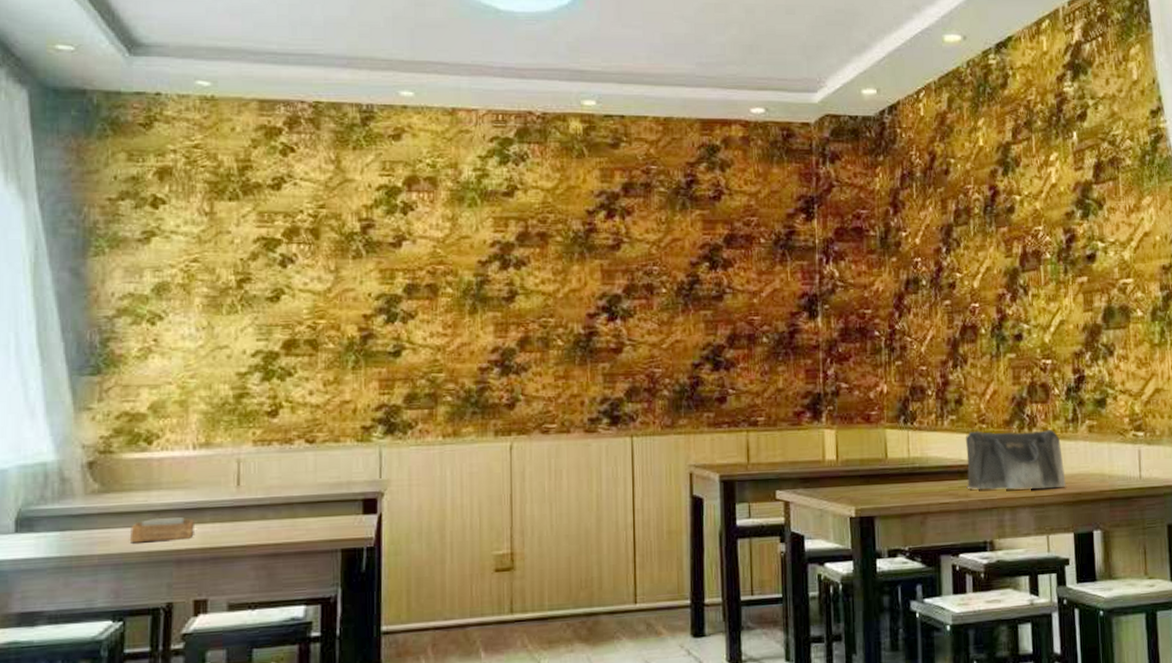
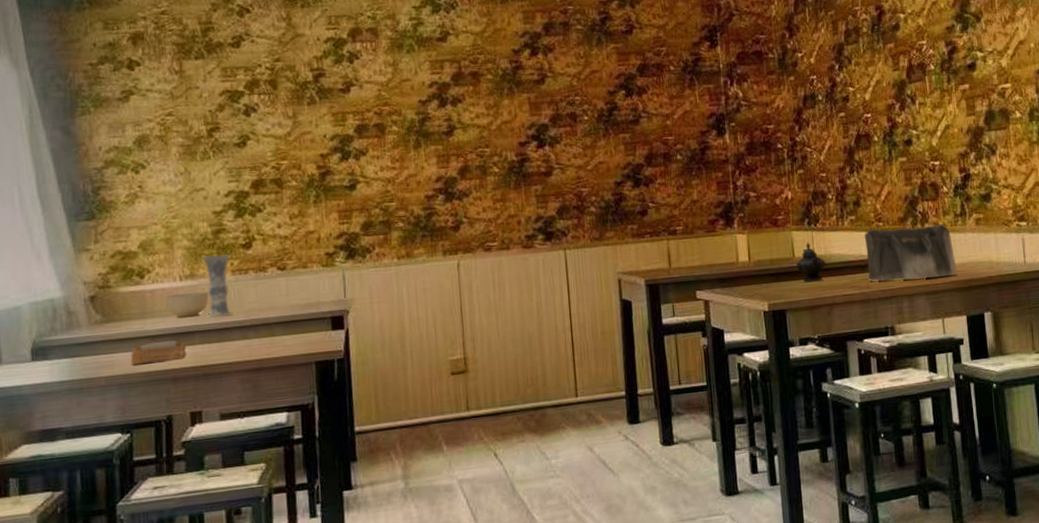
bowl: none [174,463,226,491] -> present [164,292,209,318]
vase: none [219,422,254,494] -> present [201,254,232,318]
teapot: none [889,442,921,487] -> present [796,242,826,283]

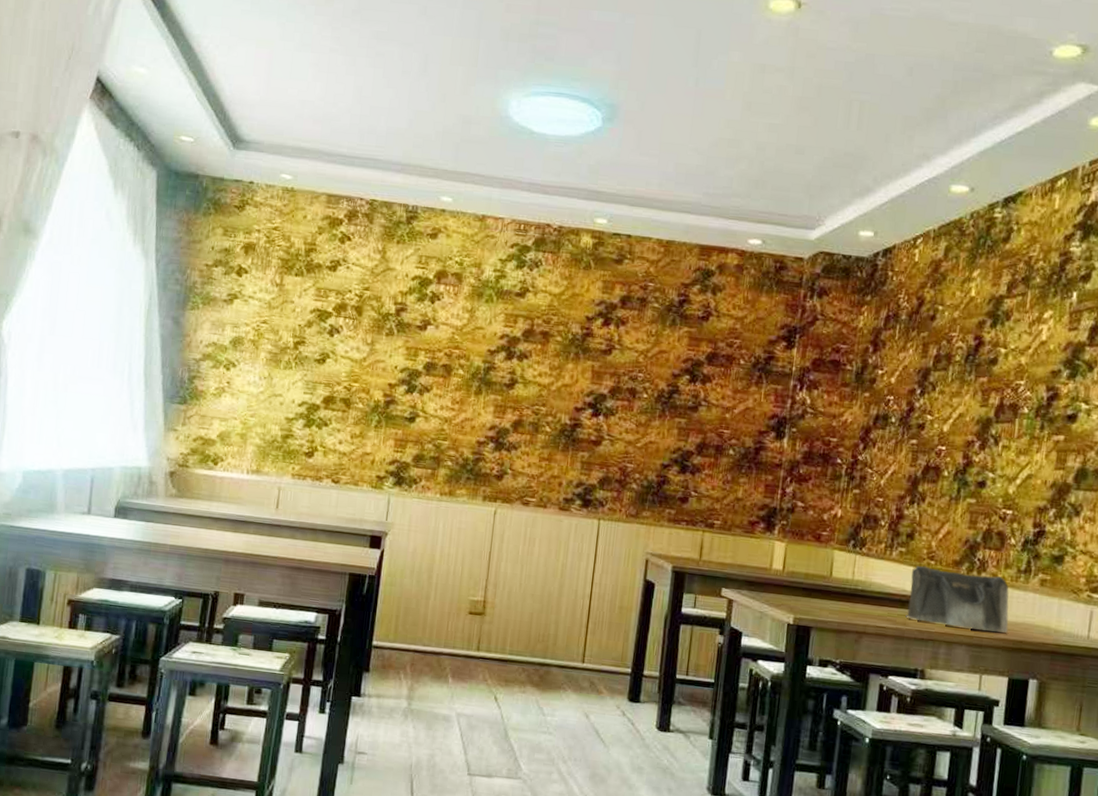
napkin holder: present [130,340,186,366] -> none [193,523,241,545]
bowl: present [164,292,209,318] -> none [231,485,270,508]
vase: present [201,254,232,318] -> none [265,456,294,515]
teapot: present [796,242,826,283] -> none [832,564,864,606]

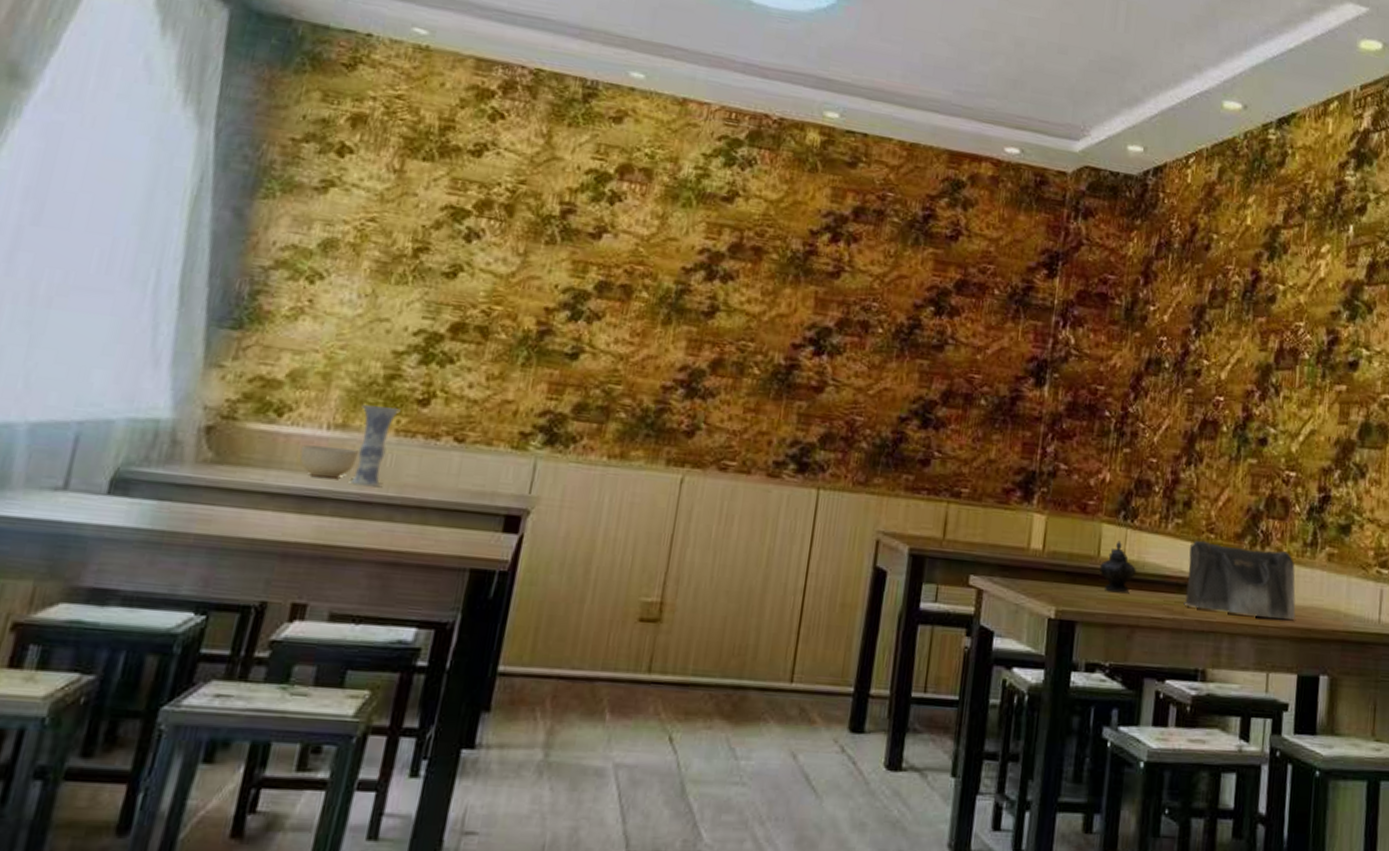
bowl: none [231,485,270,508] -> present [299,445,360,479]
vase: none [265,456,294,515] -> present [350,405,401,488]
teapot: none [832,564,864,606] -> present [1100,540,1136,593]

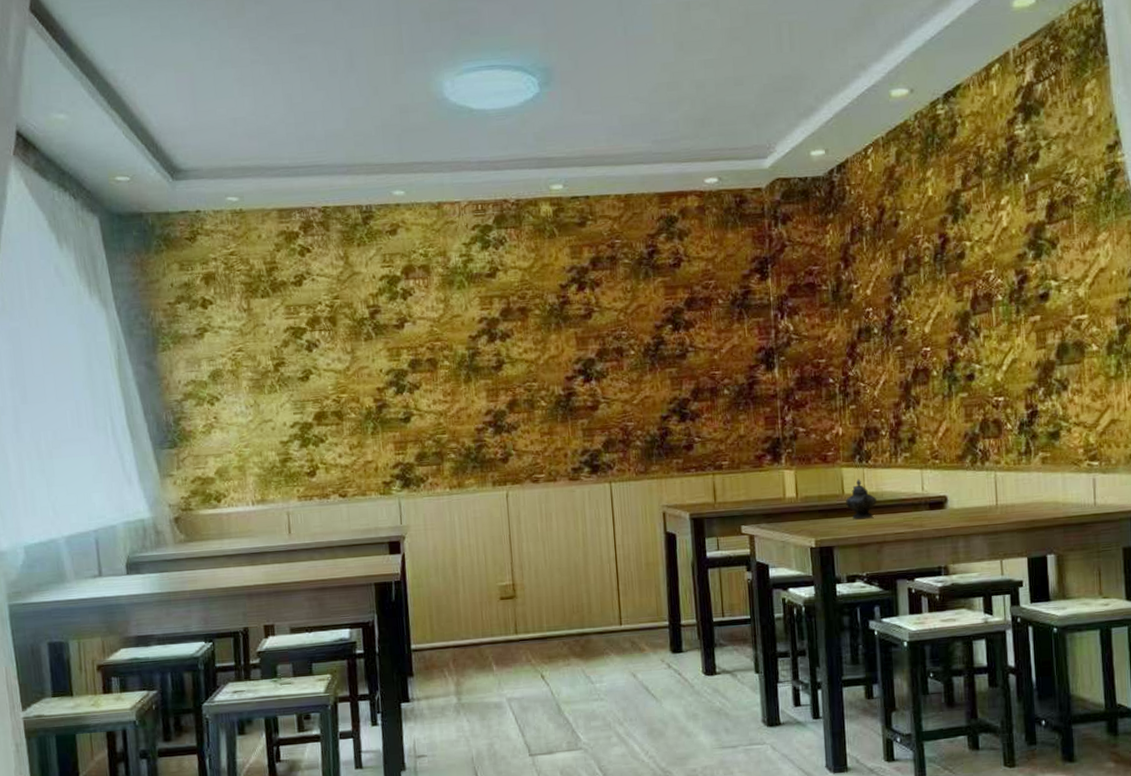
bowl: present [299,445,360,479] -> none [239,516,279,539]
vase: present [350,405,401,488] -> none [271,482,299,540]
saddlebag: present [1184,539,1296,620] -> none [919,462,1019,521]

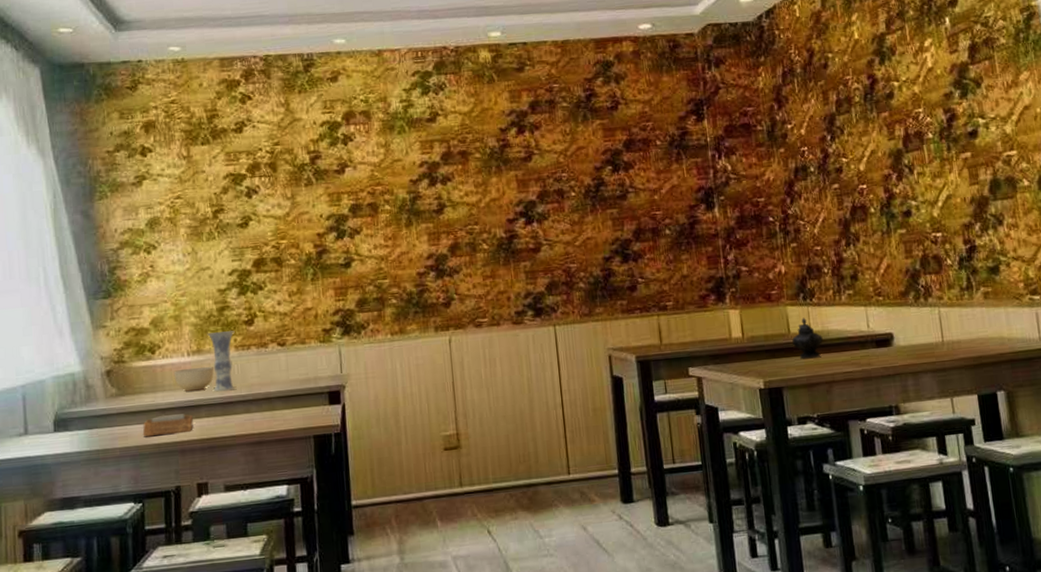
napkin holder: none [211,560,259,581] -> present [142,414,193,437]
bowl: none [239,516,279,539] -> present [173,367,215,392]
vase: none [271,482,299,540] -> present [207,331,236,392]

